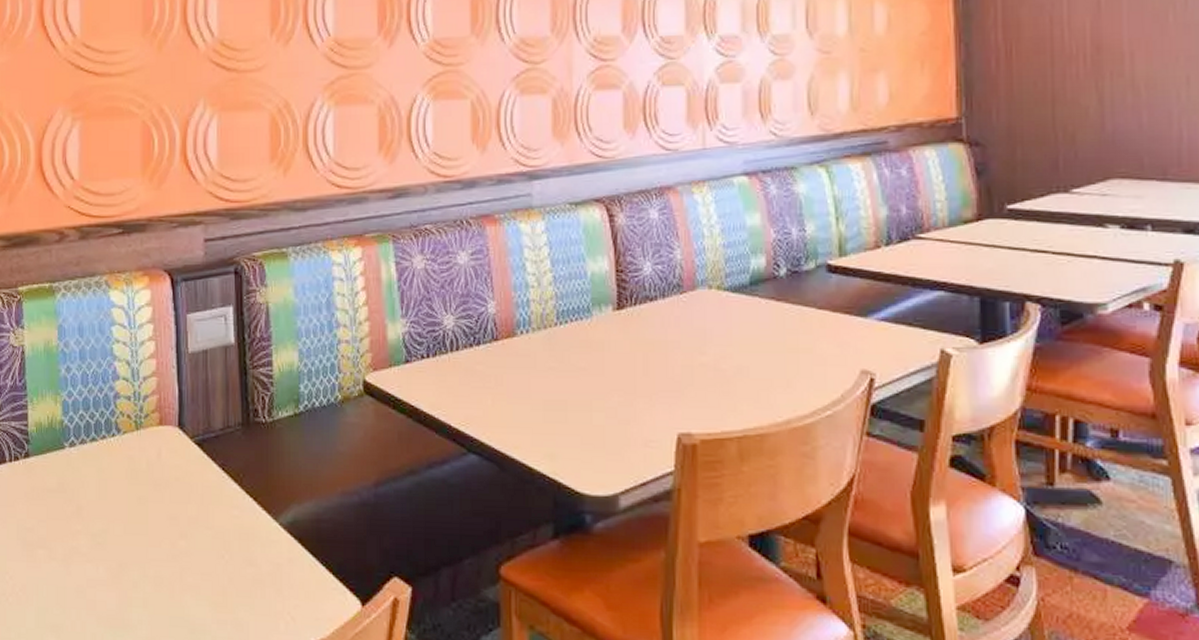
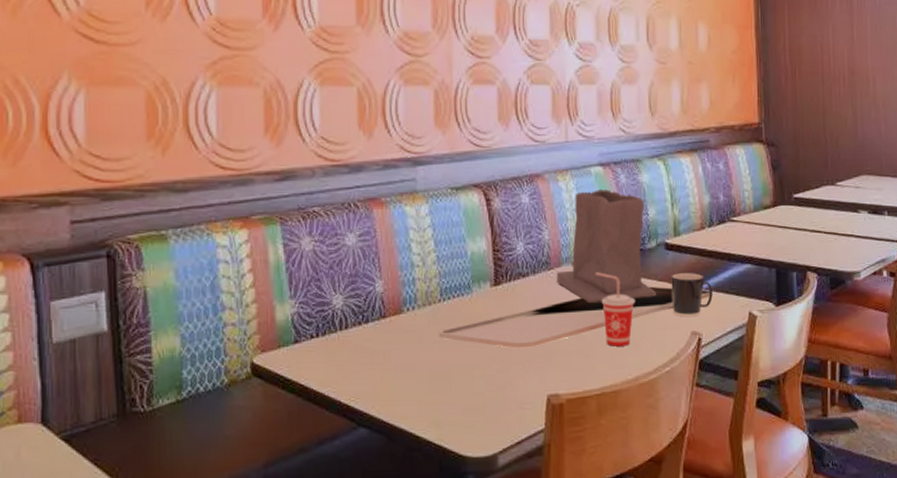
tray: none [553,314,887,380] -> present [438,286,710,349]
paper bag: none [690,201,814,331] -> present [556,188,656,302]
beverage cup: none [737,297,787,383] -> present [595,272,635,347]
mug: none [834,300,890,353] -> present [671,273,713,317]

